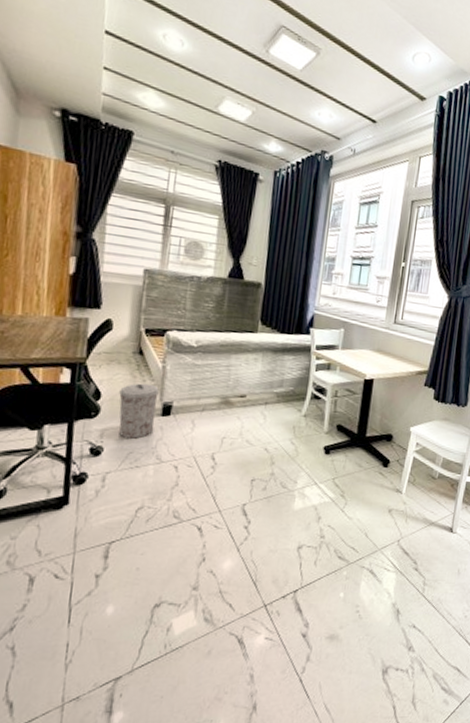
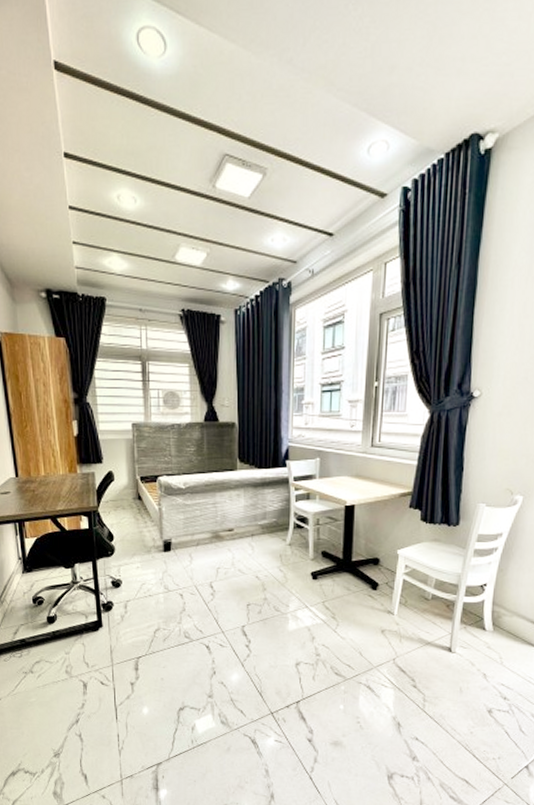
trash can: present [119,383,159,439] -> none [127,524,159,572]

